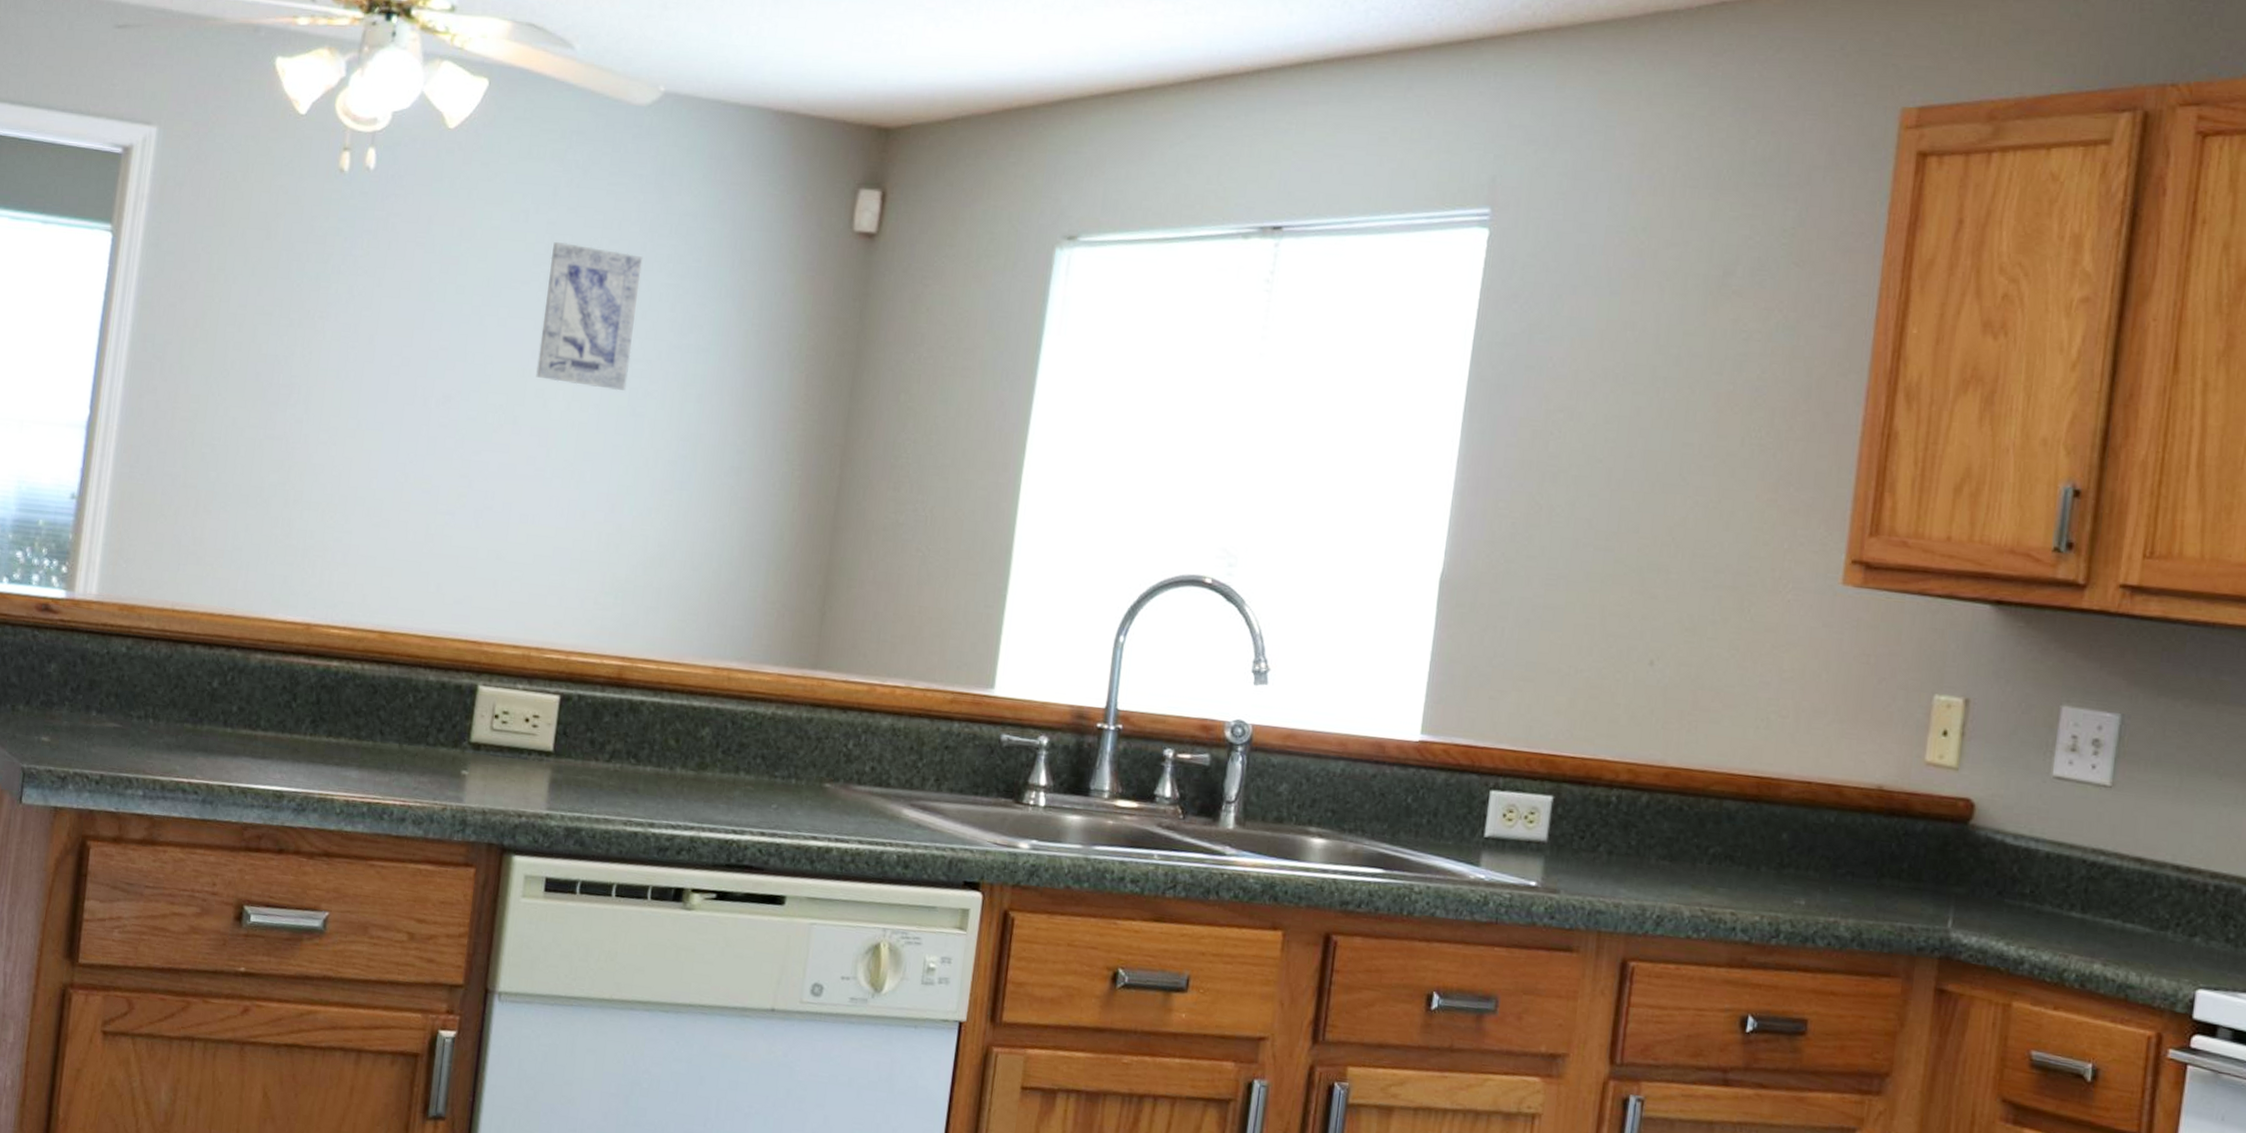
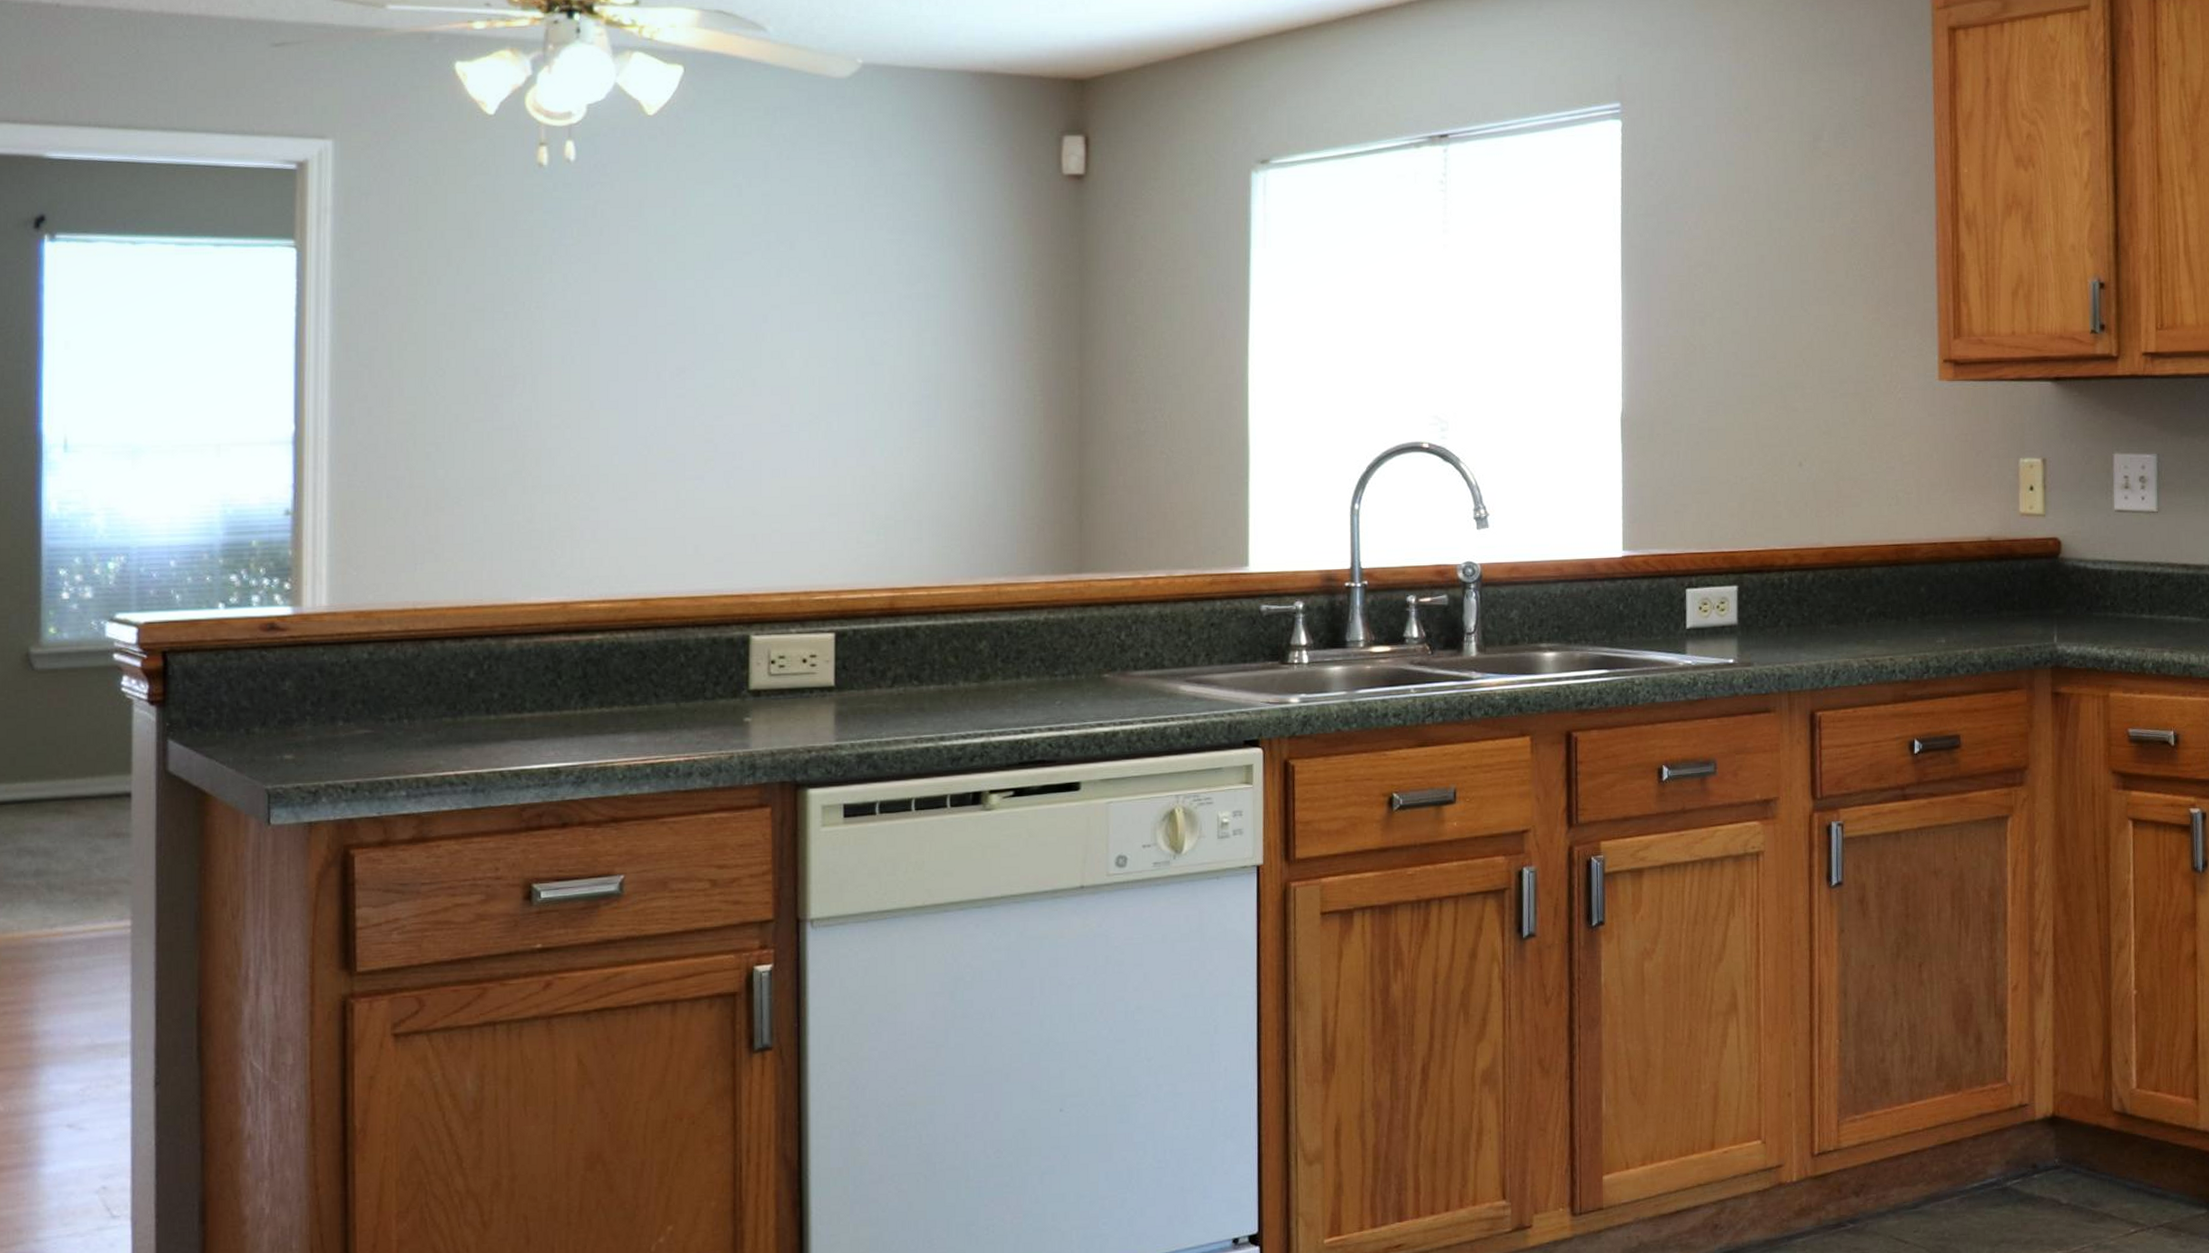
wall art: present [536,241,643,391] -> none [769,211,863,344]

